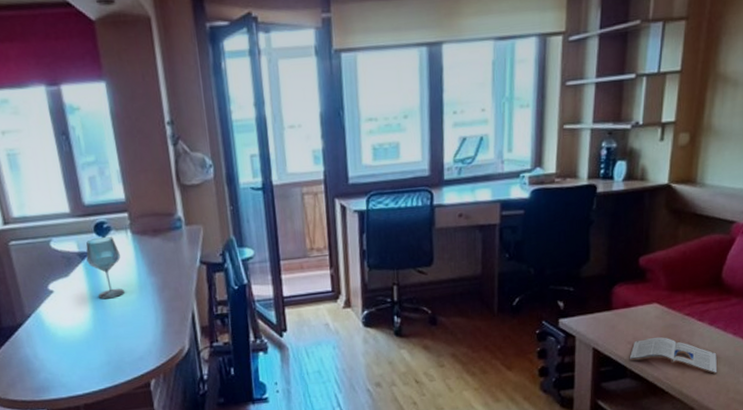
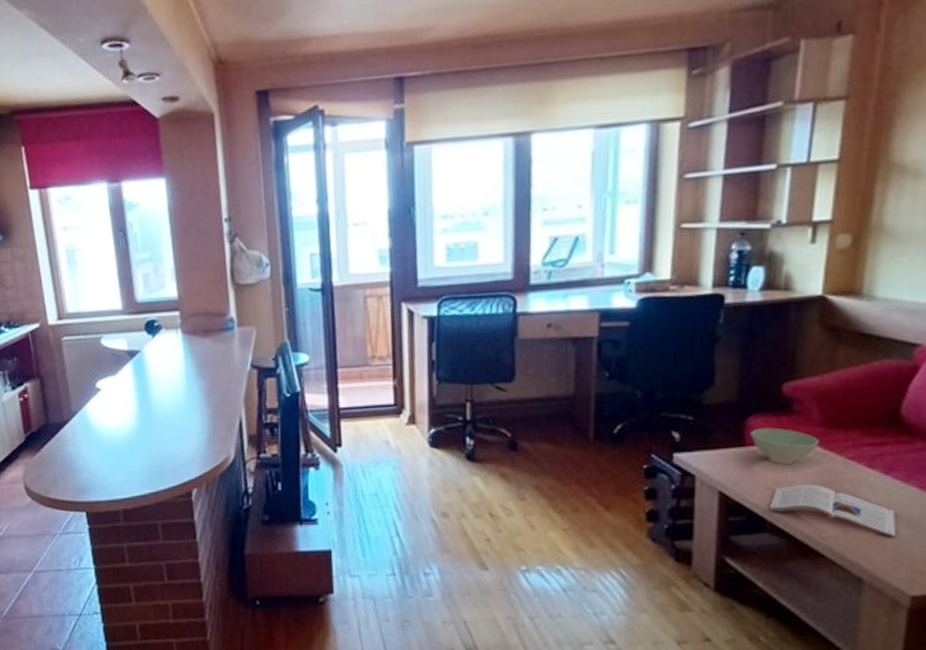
wine glass: present [86,236,124,300] -> none [135,335,171,400]
bowl: none [616,293,666,323] -> present [750,428,820,465]

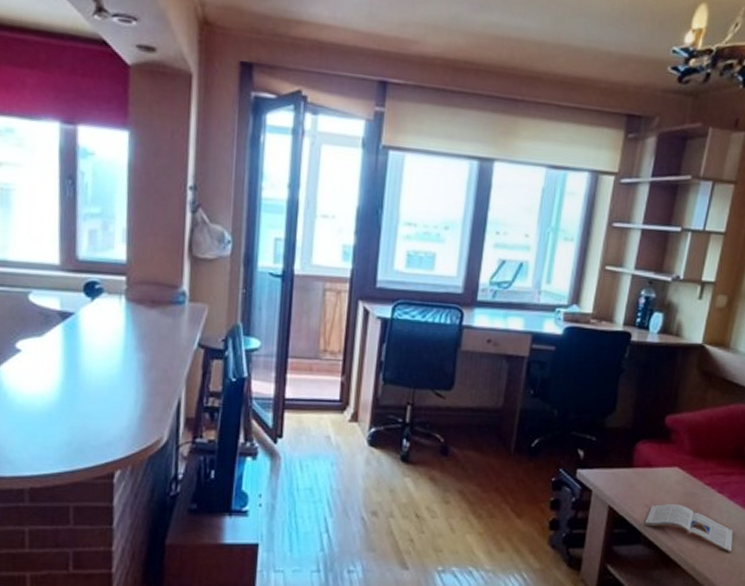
bowl: present [750,428,820,465] -> none [638,452,687,487]

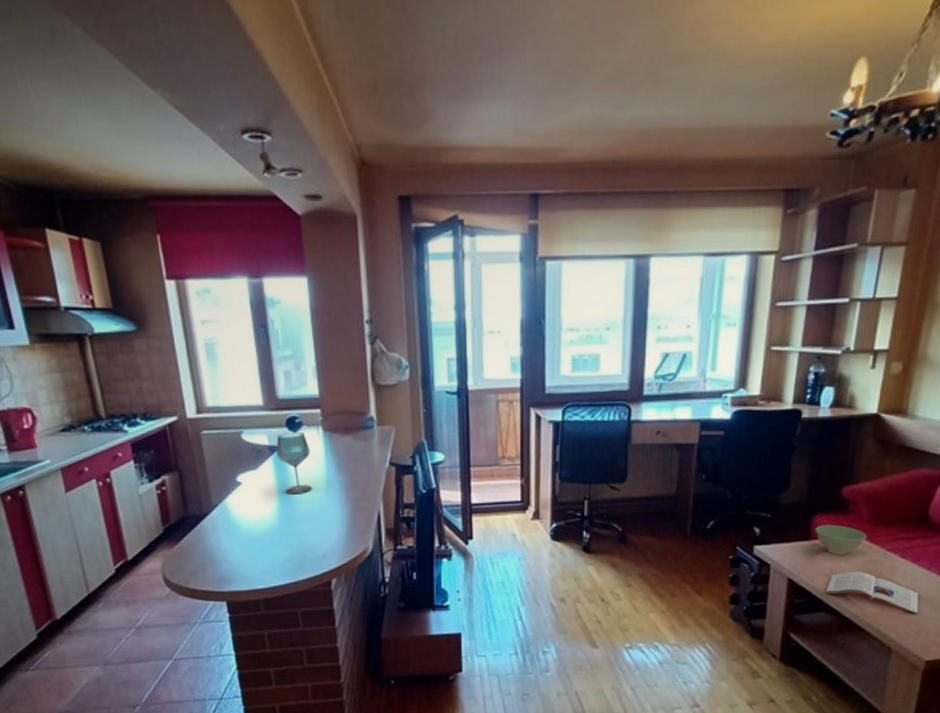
wine glass: none [68,298,108,370] -> present [276,431,312,495]
bowl: none [638,452,687,487] -> present [815,524,867,556]

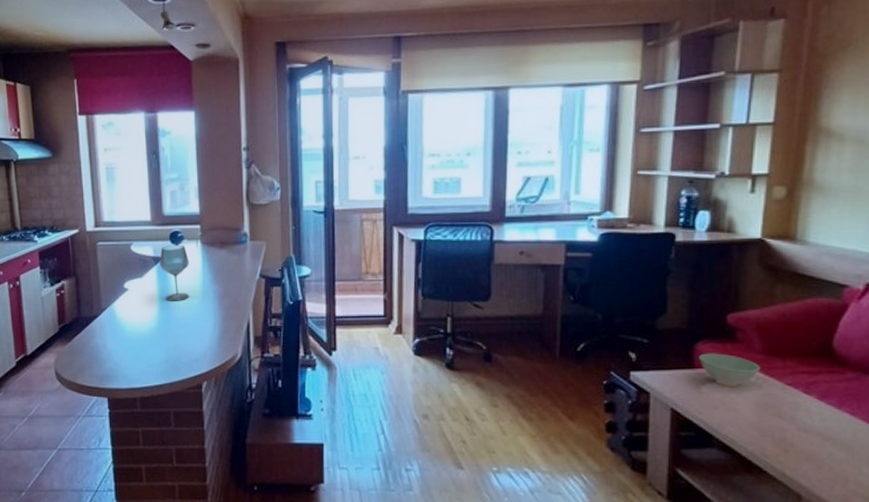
magazine: present [825,571,919,614] -> none [716,405,831,458]

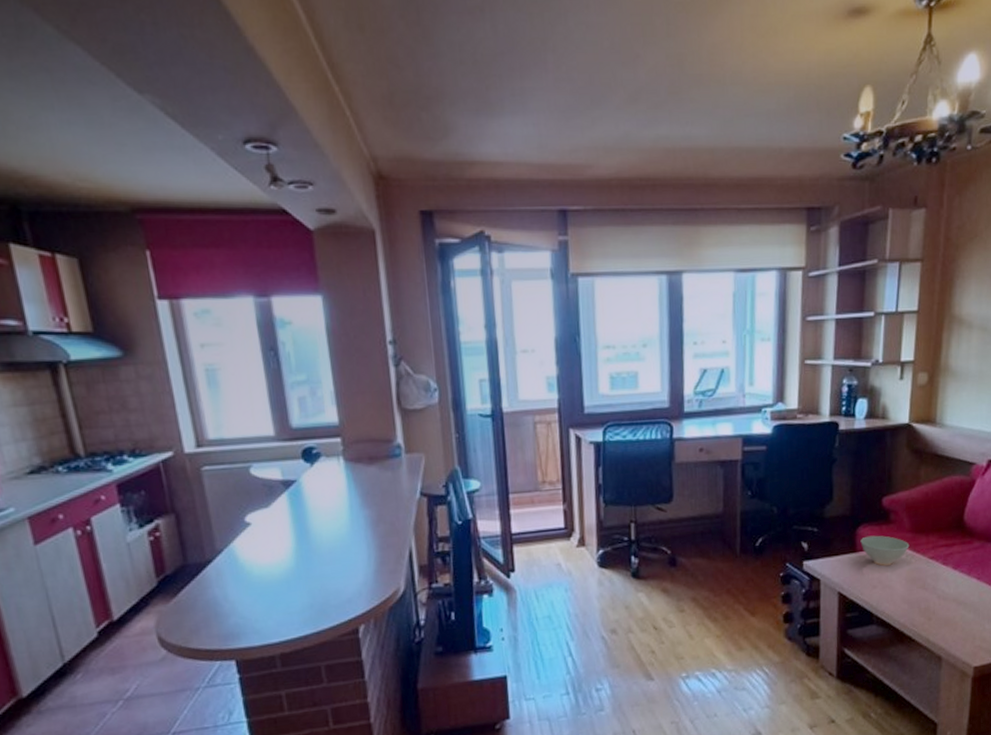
wine glass: present [160,244,189,301] -> none [291,463,333,534]

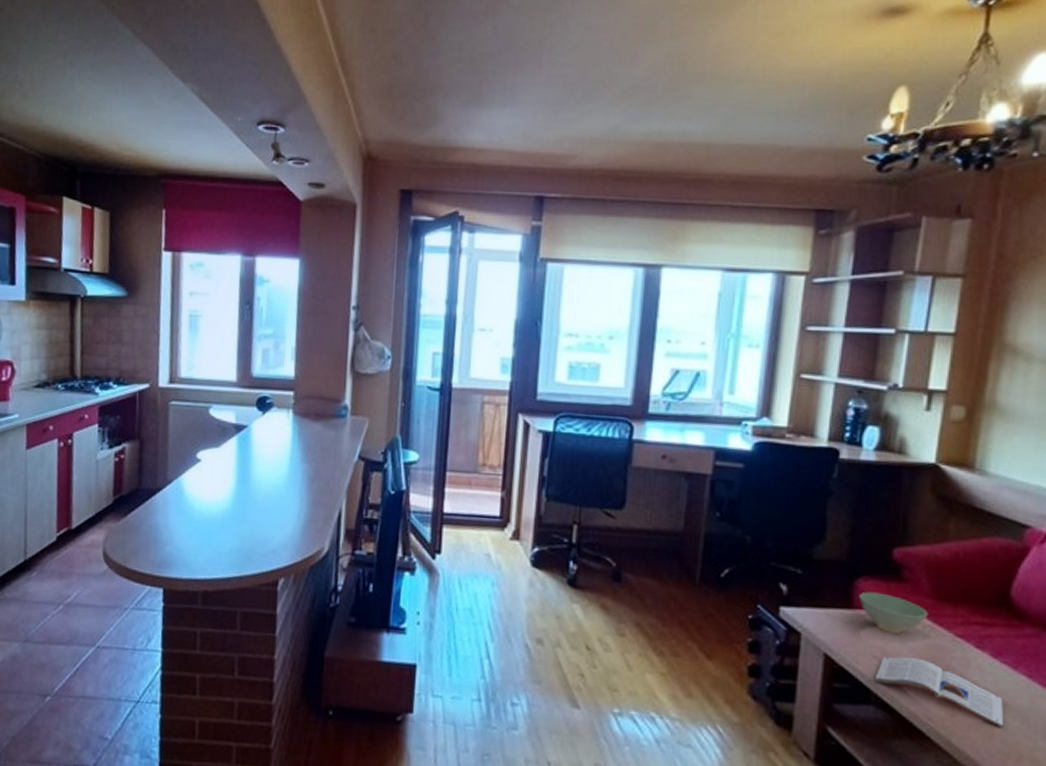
magazine: none [875,581,963,620] -> present [874,656,1004,727]

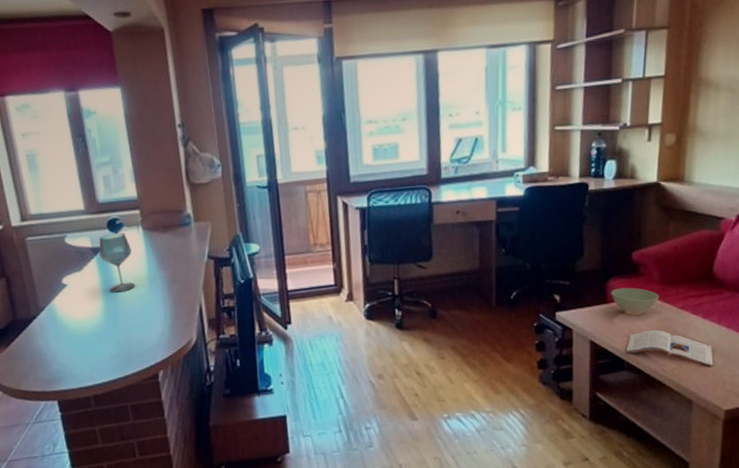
wine glass: none [241,412,277,479] -> present [99,232,135,293]

